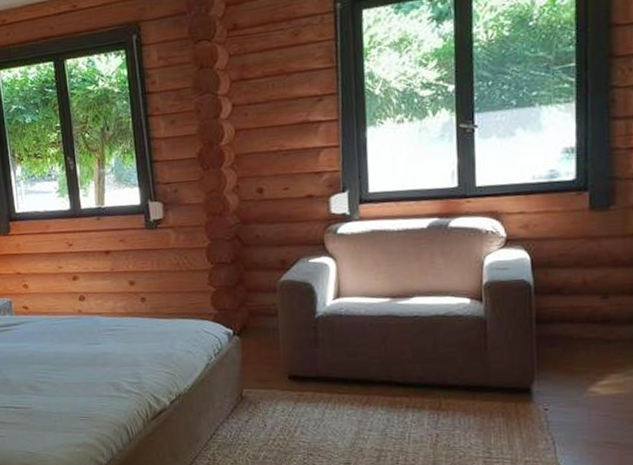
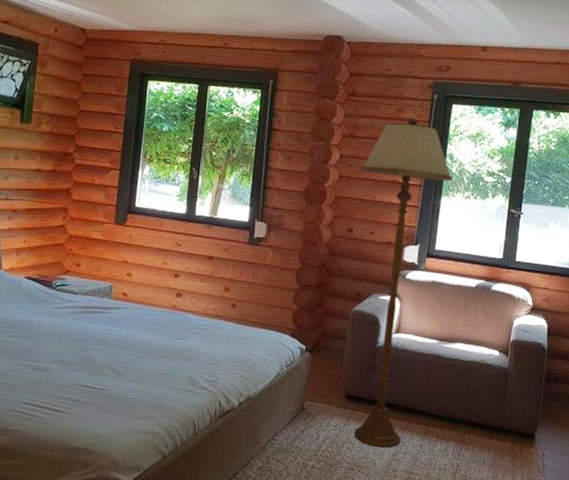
floor lamp: none [259,39,377,427] -> present [354,118,453,448]

